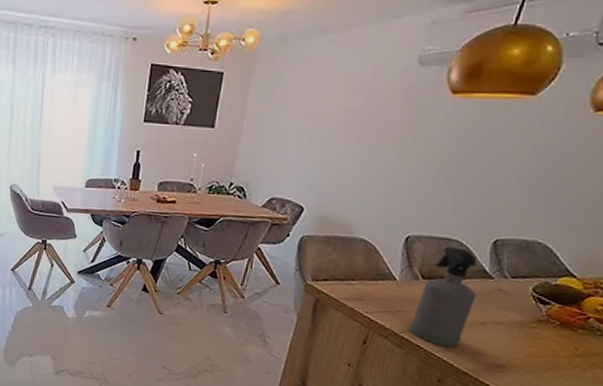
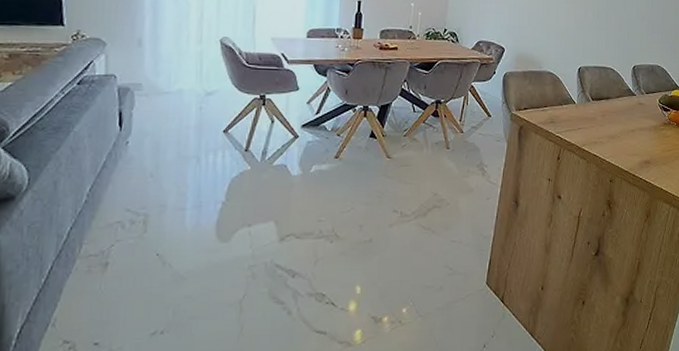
spray bottle: present [408,246,477,347] -> none [587,73,627,152]

